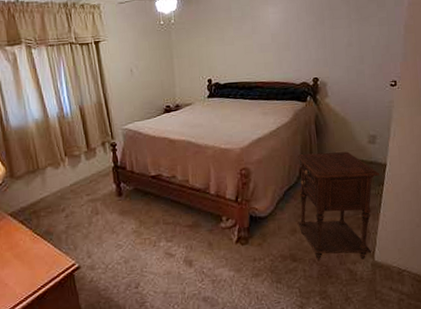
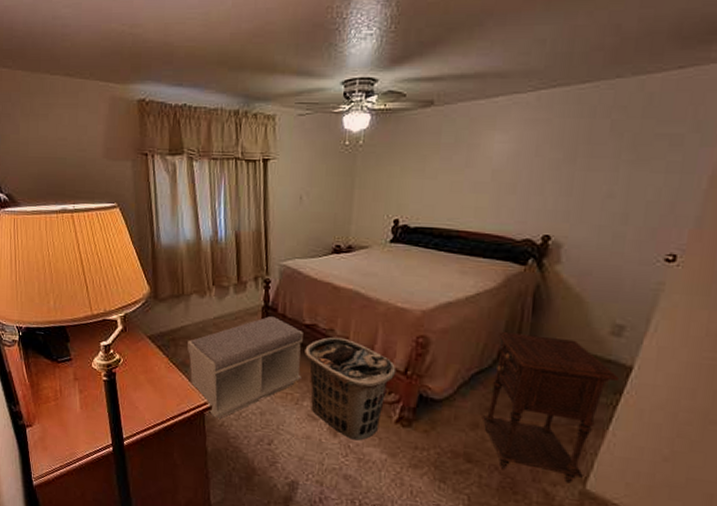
bench: none [49,173,155,276] -> present [187,315,303,419]
clothes hamper: none [154,181,230,266] -> present [305,336,397,441]

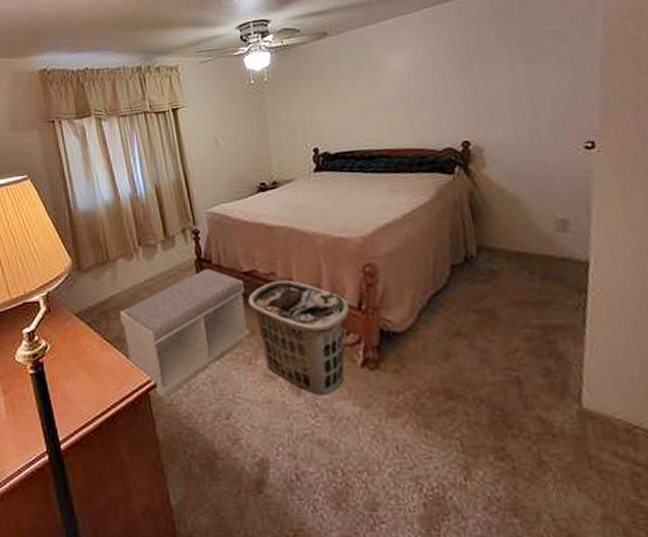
nightstand: present [481,332,619,484] -> none [443,243,579,405]

